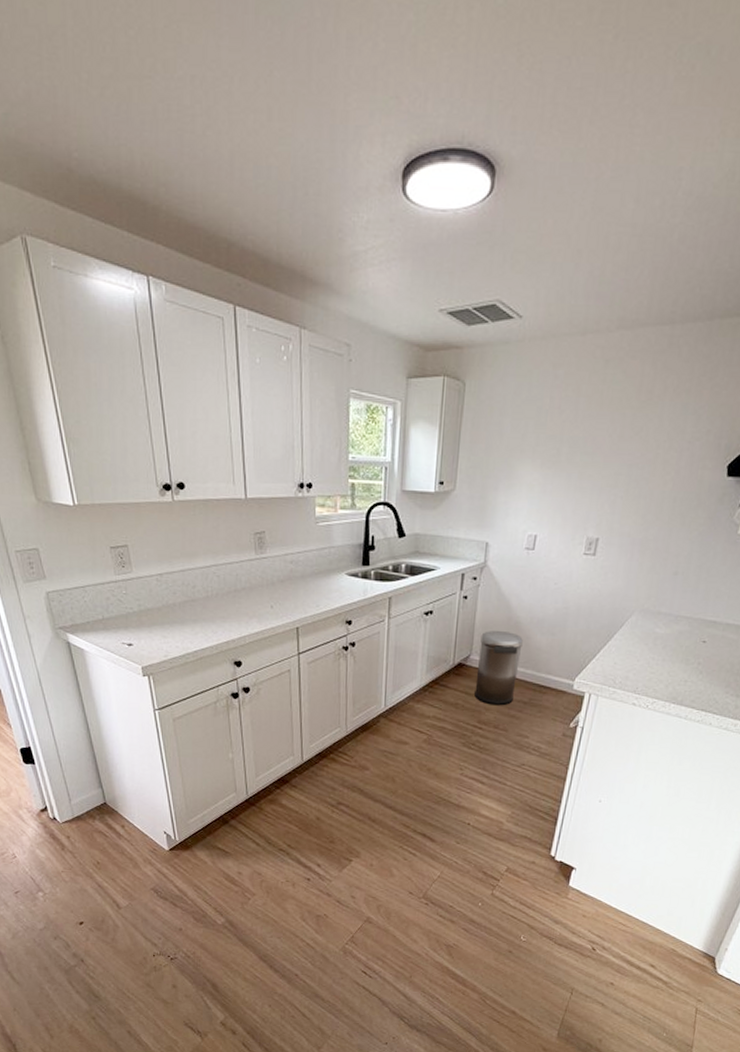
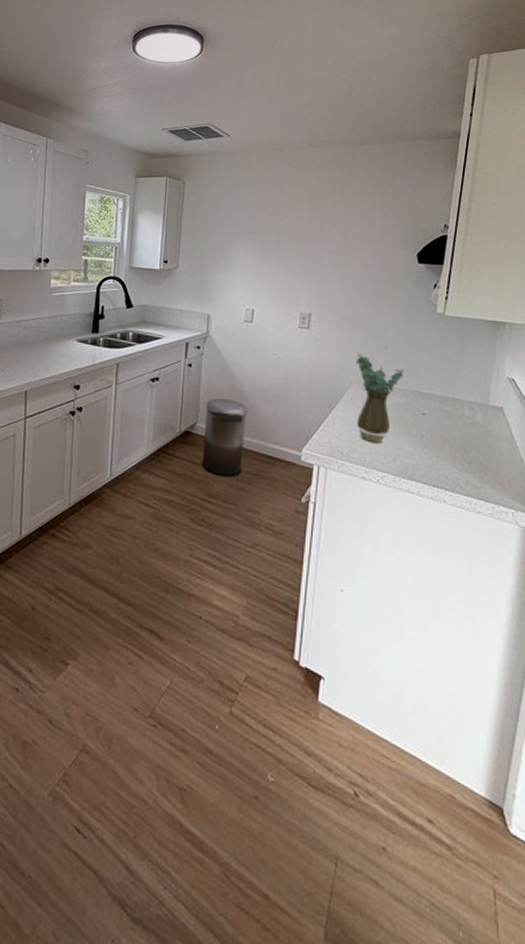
vase: none [633,580,691,672] -> present [356,353,404,444]

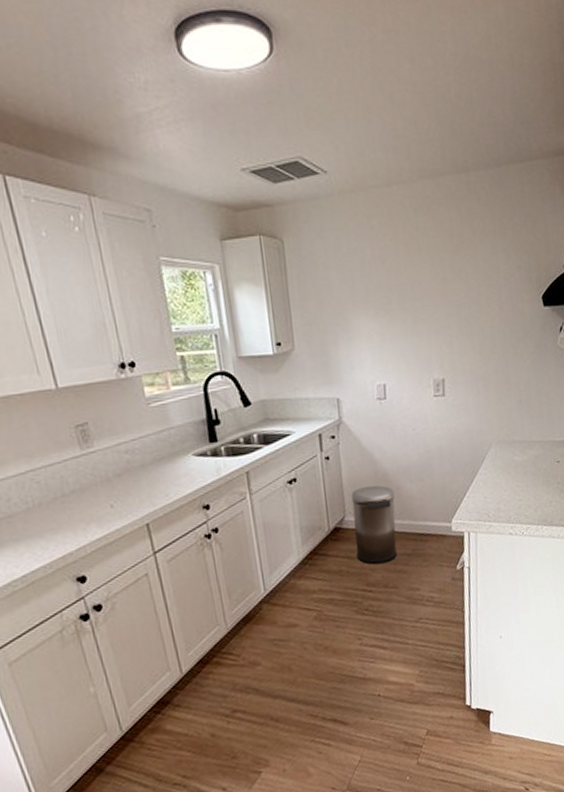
vase: present [356,353,404,444] -> none [493,412,538,500]

